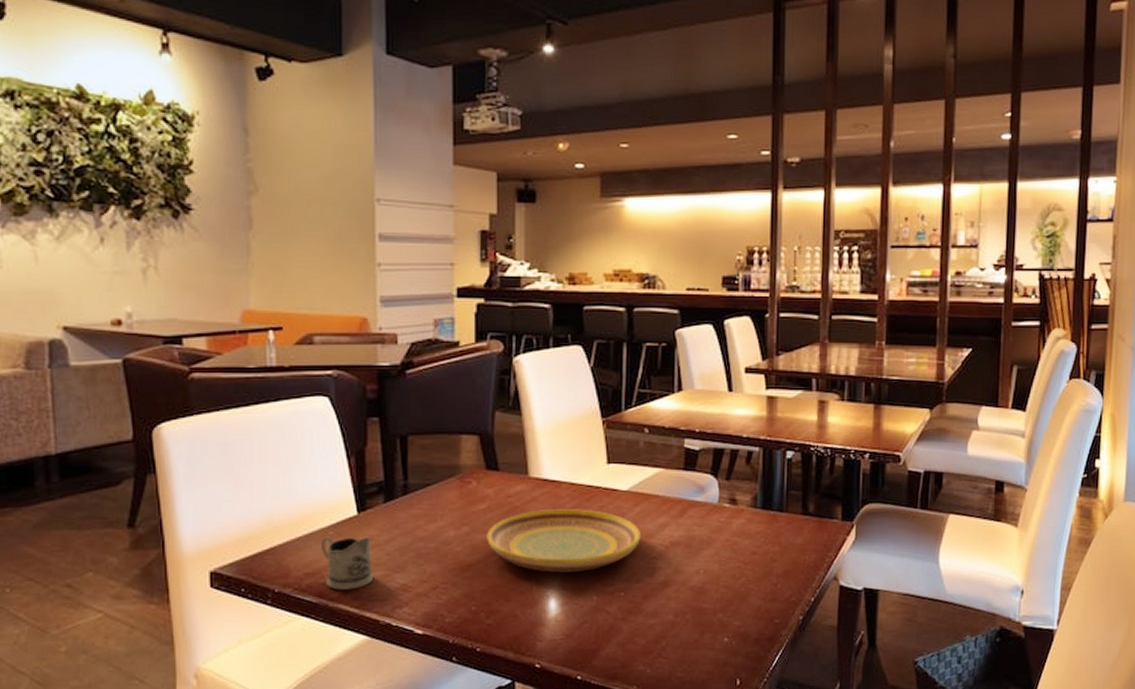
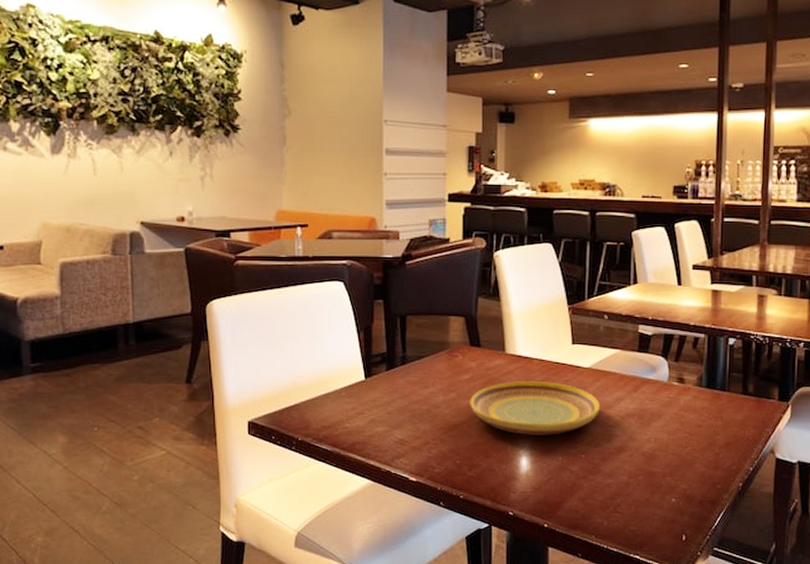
tea glass holder: present [321,536,375,590] -> none [336,396,378,441]

